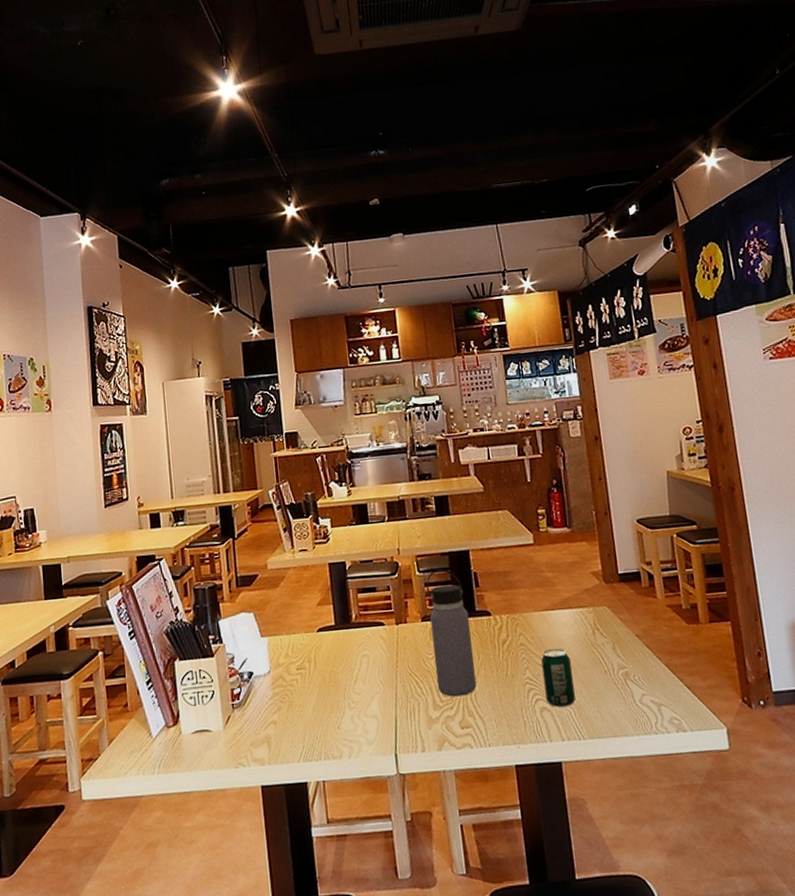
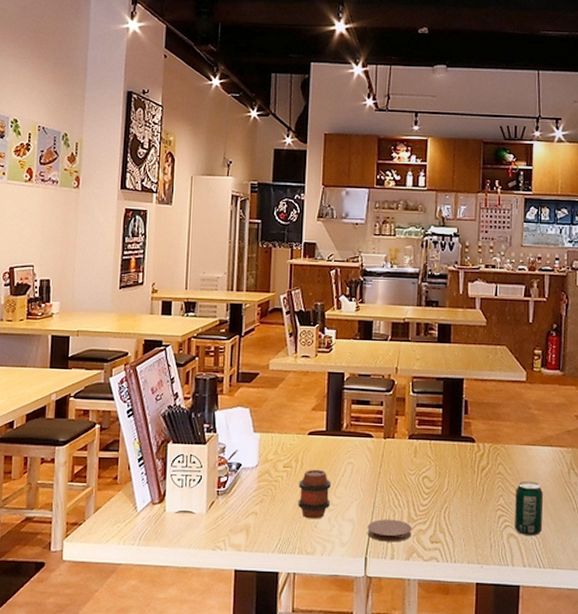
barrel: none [315,666,350,721] -> present [298,469,331,519]
coaster: none [392,708,440,735] -> present [367,519,412,542]
water bottle: present [425,568,477,697] -> none [414,391,455,513]

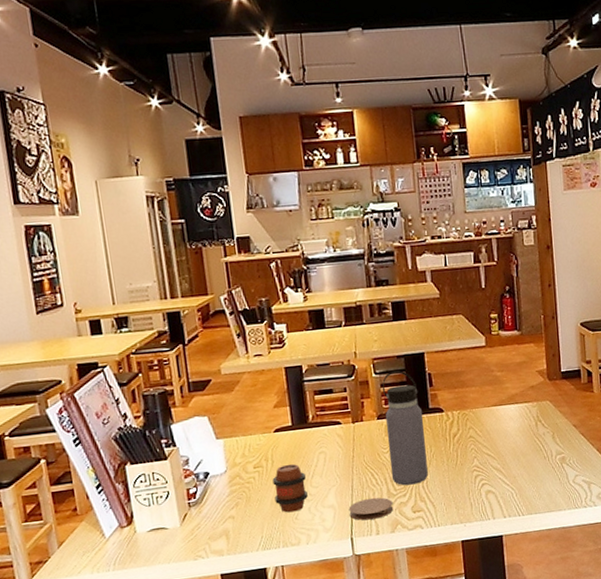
water bottle: none [414,391,455,513] -> present [382,370,428,486]
beverage can: present [515,480,544,537] -> none [488,438,517,490]

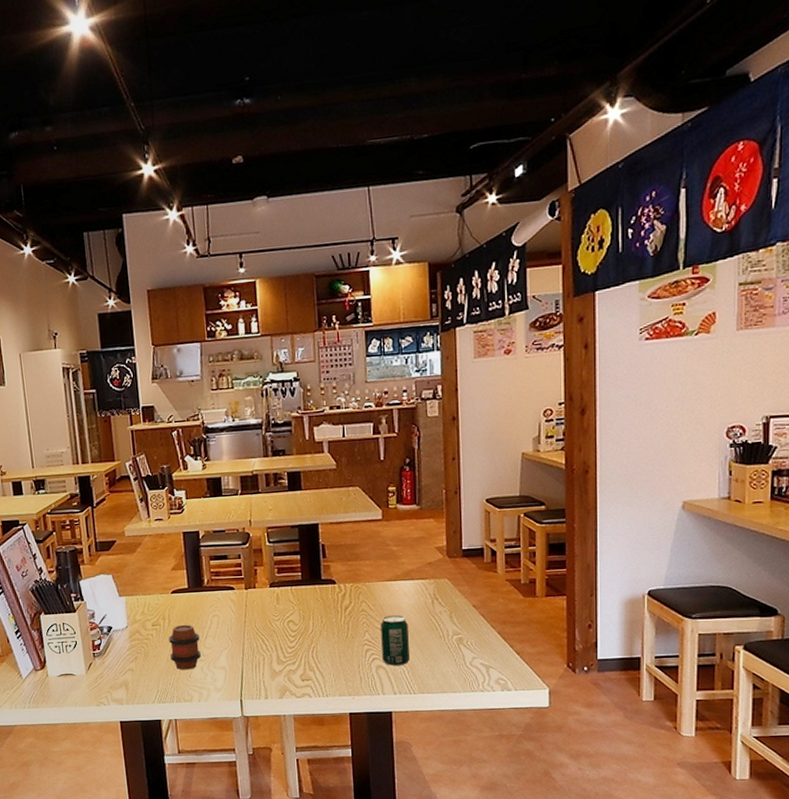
coaster: present [348,497,394,521] -> none [239,663,283,684]
water bottle: present [382,370,428,486] -> none [275,539,318,654]
beverage can: none [488,438,517,490] -> present [380,614,410,666]

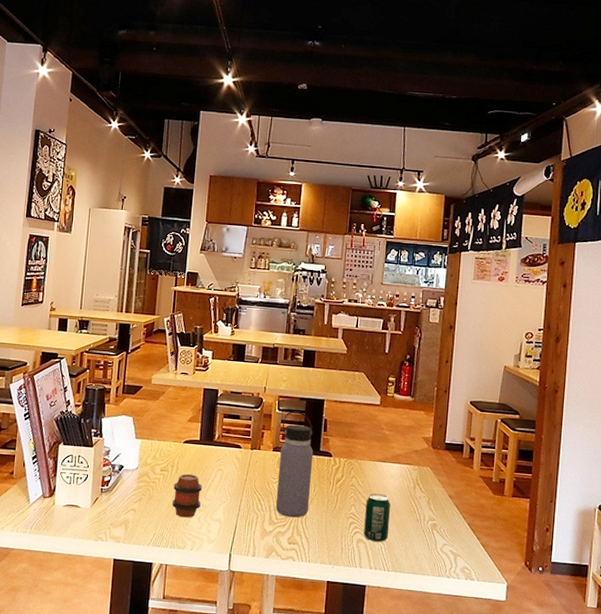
water bottle: none [275,539,318,654] -> present [275,410,314,518]

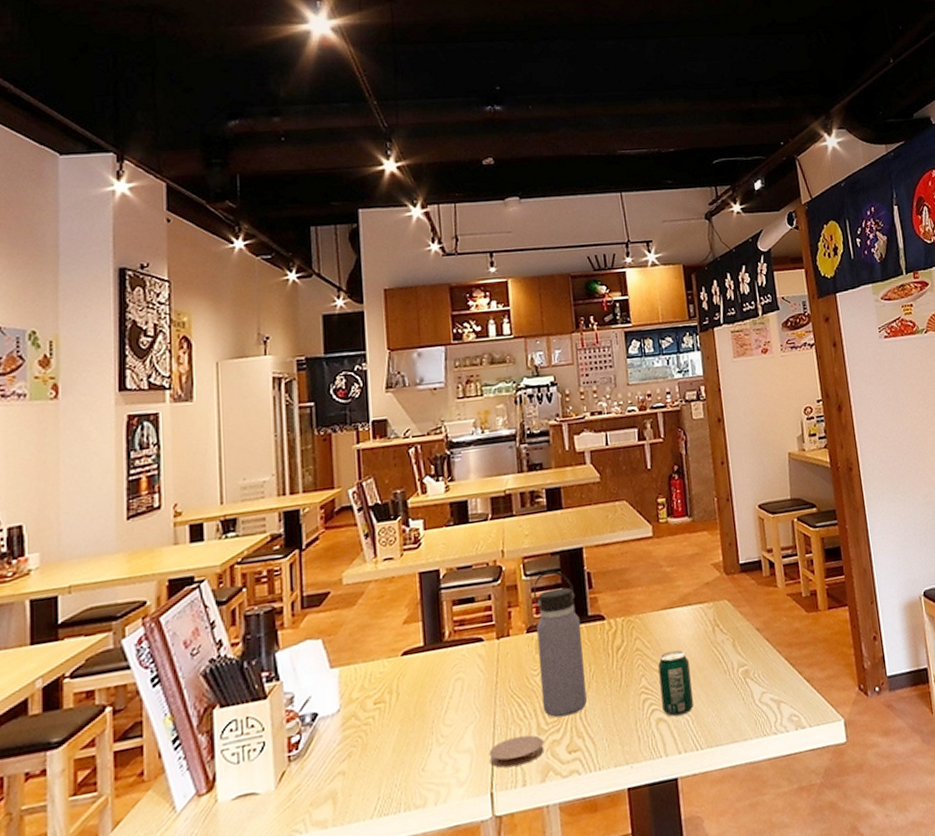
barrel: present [172,473,202,518] -> none [396,696,439,763]
coaster: none [232,520,272,542] -> present [489,735,545,768]

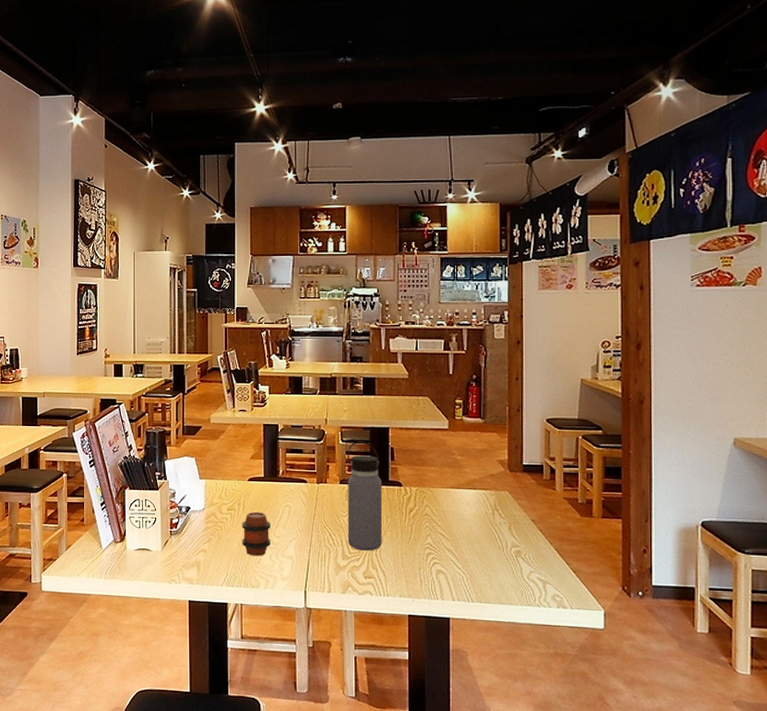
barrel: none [396,696,439,763] -> present [242,511,271,556]
coaster: present [489,735,545,768] -> none [305,556,346,577]
beverage can: present [658,650,693,717] -> none [443,521,470,573]

